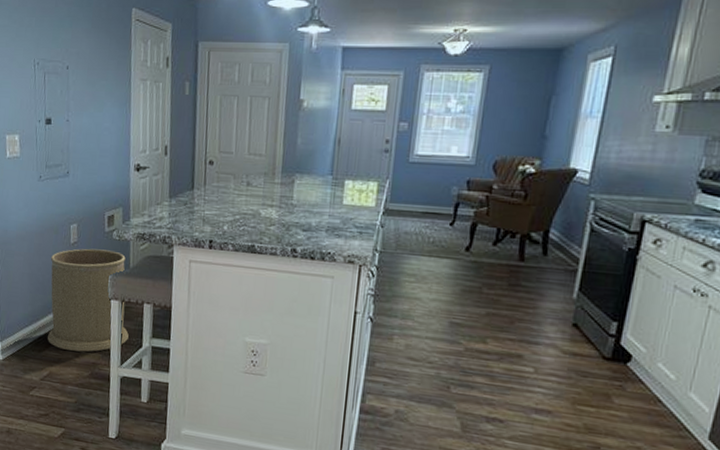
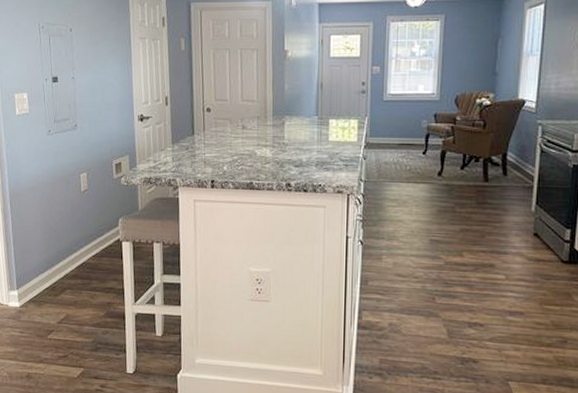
trash can: present [48,248,129,352] -> none [62,195,141,293]

